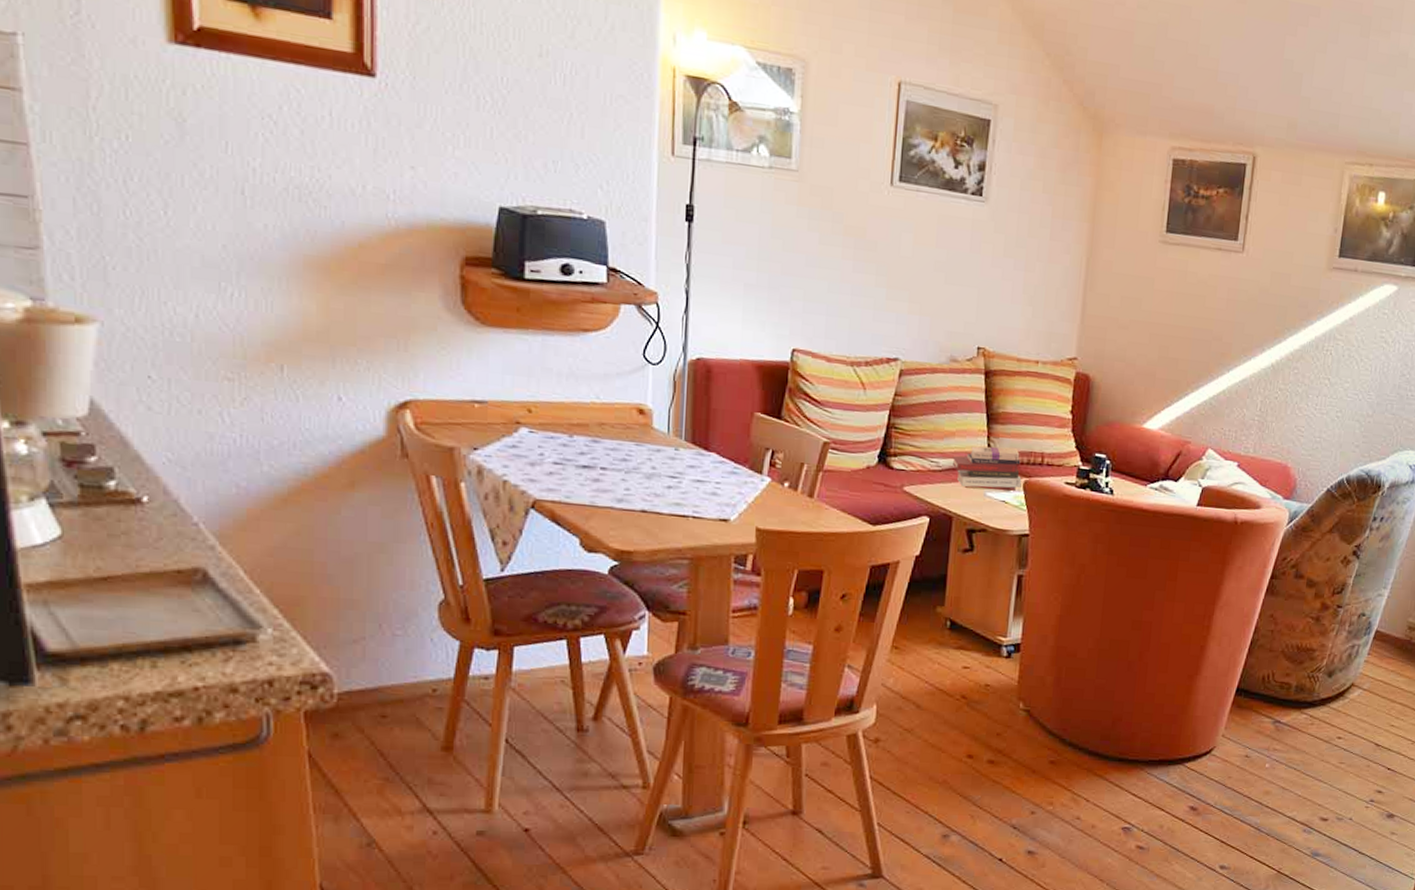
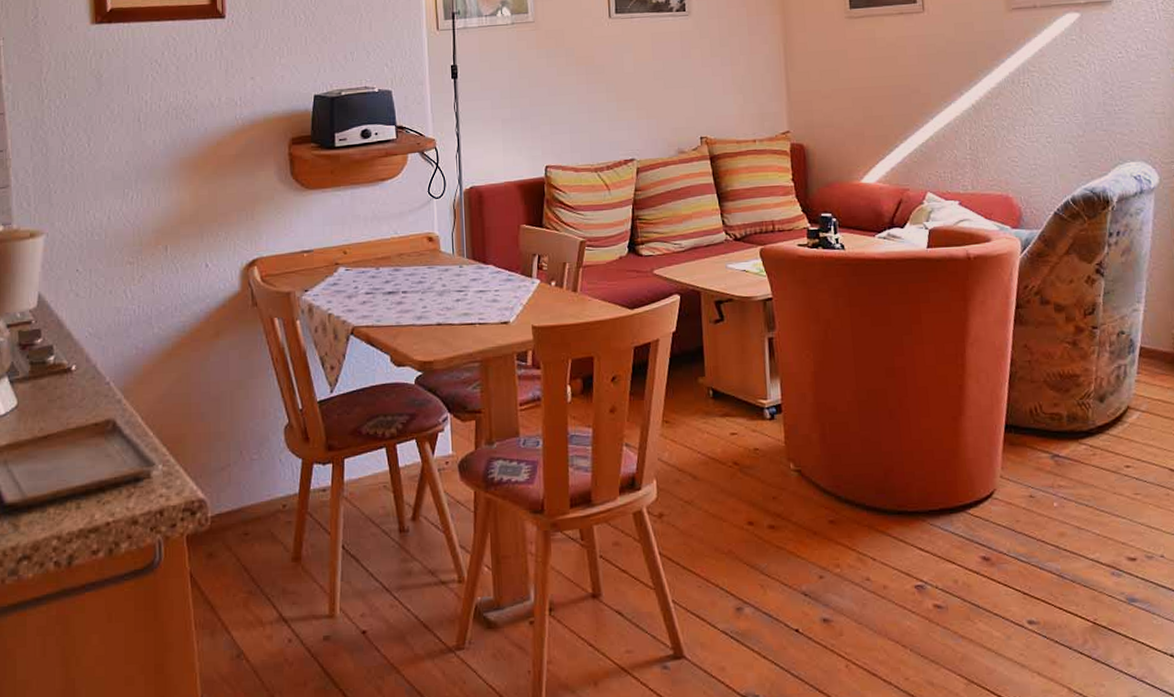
books: present [952,446,1022,491] -> none [692,221,758,263]

